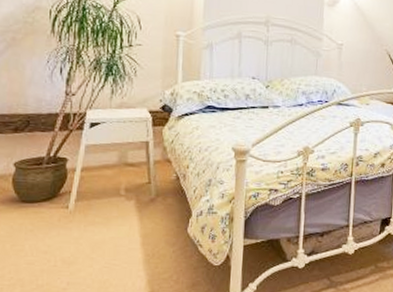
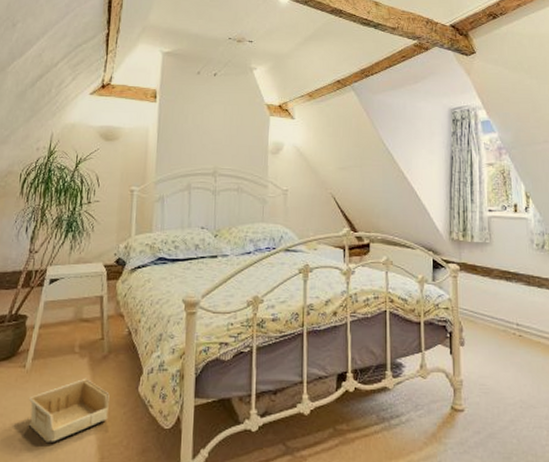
storage bin: none [74,219,158,277] -> present [28,378,110,442]

